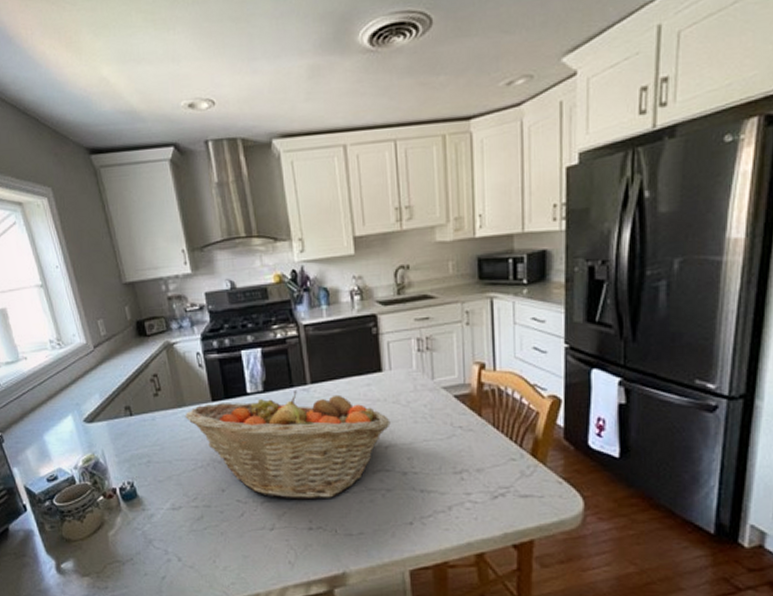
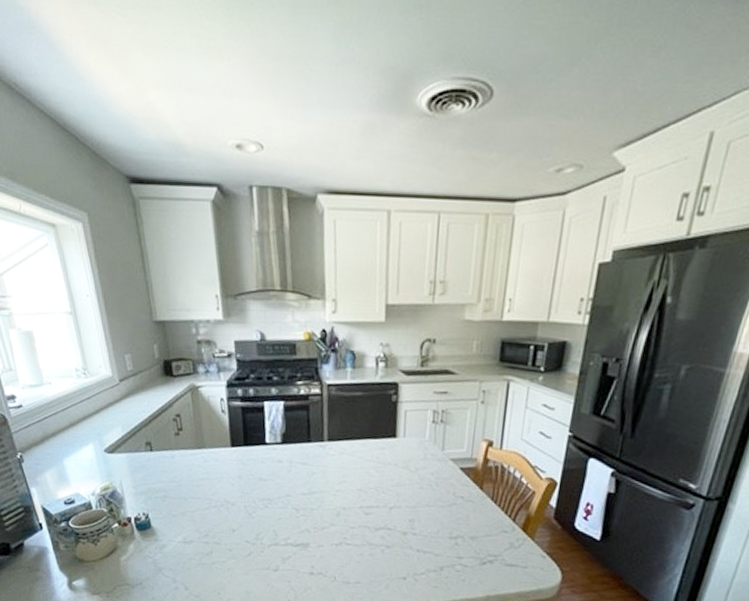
fruit basket: present [185,390,391,500] -> none [203,445,398,548]

